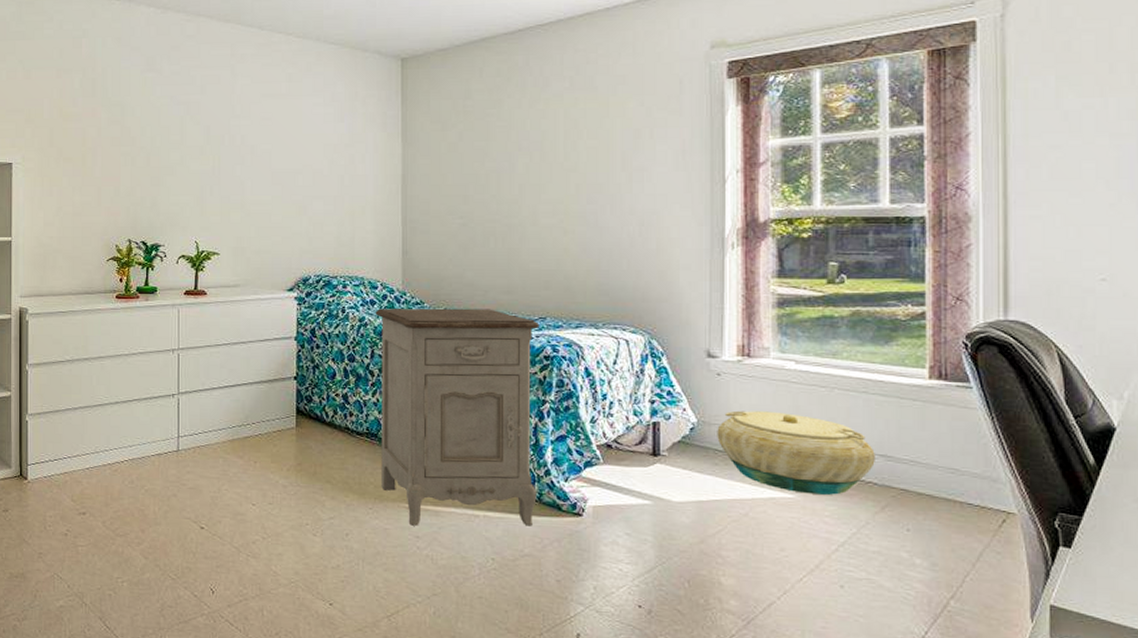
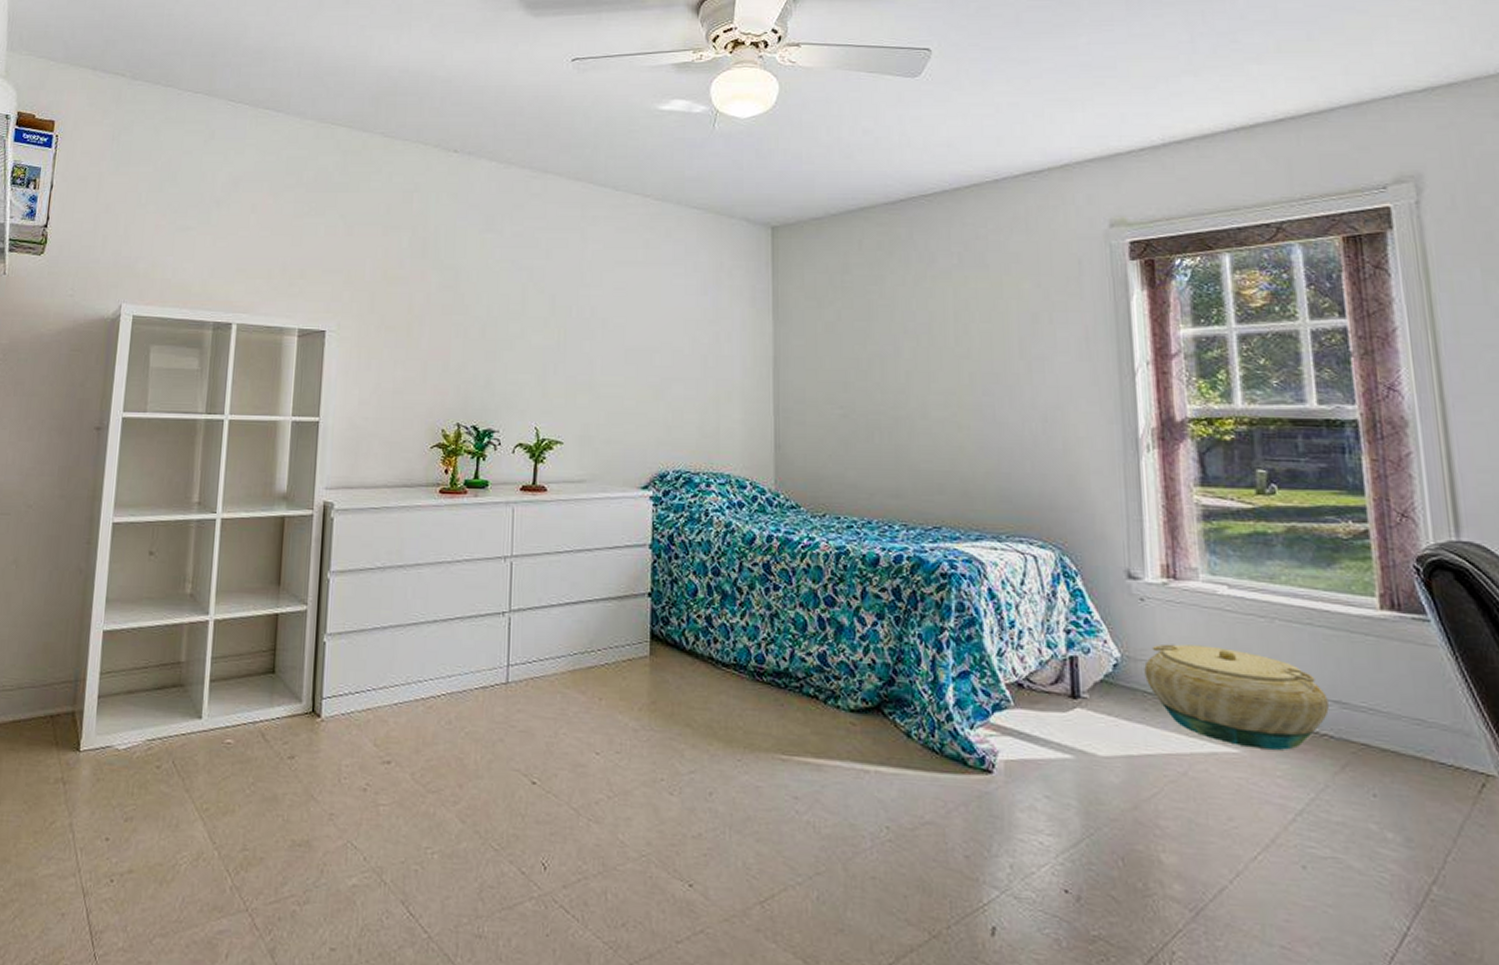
nightstand: present [375,308,540,526] -> none [743,512,938,786]

